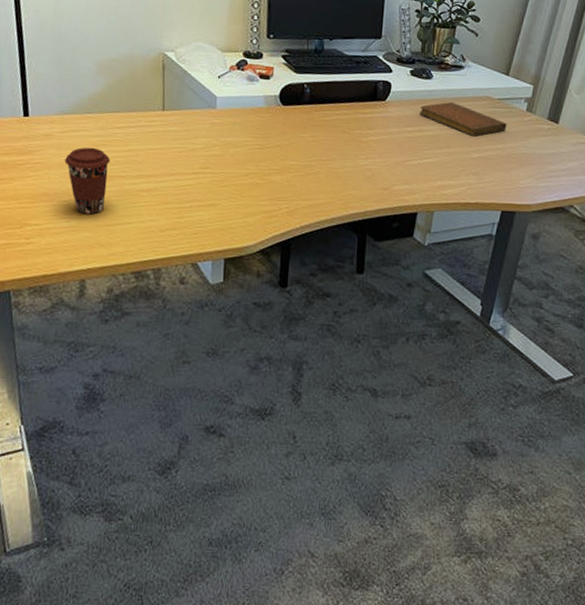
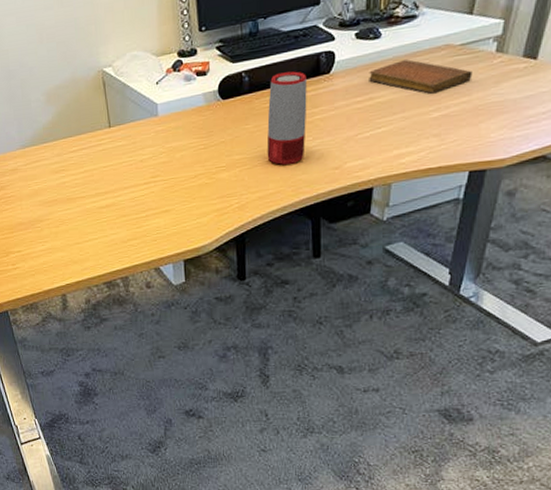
coffee cup: present [65,147,111,215] -> none [32,174,71,237]
speaker: none [320,91,364,179] -> present [267,71,307,166]

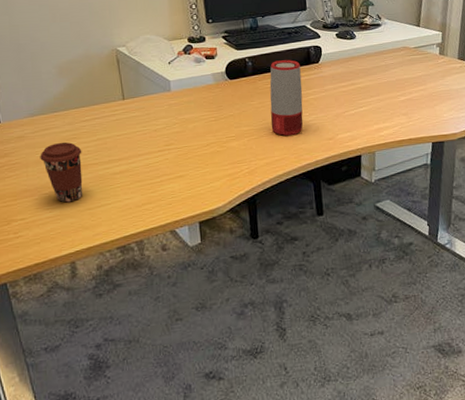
coffee cup: none [32,174,71,237] -> present [40,142,83,203]
notebook: present [369,59,472,95] -> none [349,56,425,83]

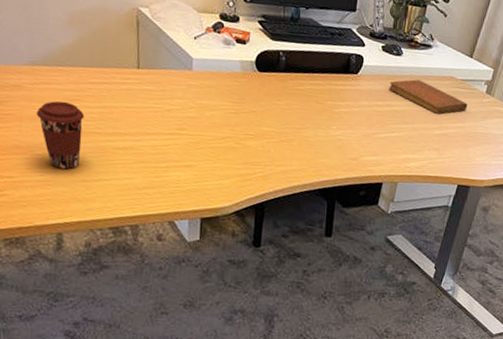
speaker: present [269,60,303,136] -> none [294,61,337,148]
notebook: none [349,56,425,83] -> present [389,79,468,115]

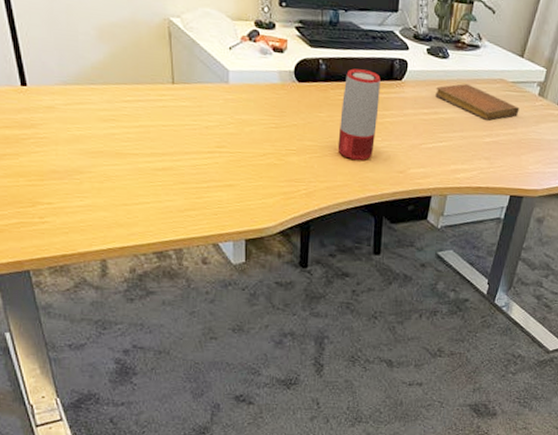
coffee cup: present [36,101,85,170] -> none [72,121,121,194]
speaker: none [294,61,337,148] -> present [337,68,381,161]

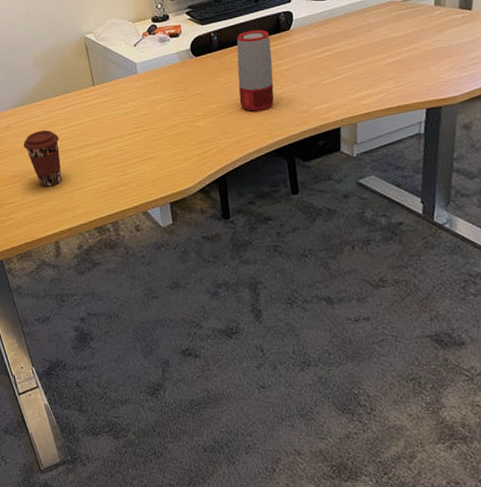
coffee cup: none [72,121,121,194] -> present [23,130,61,187]
notebook: present [435,84,519,122] -> none [324,15,417,44]

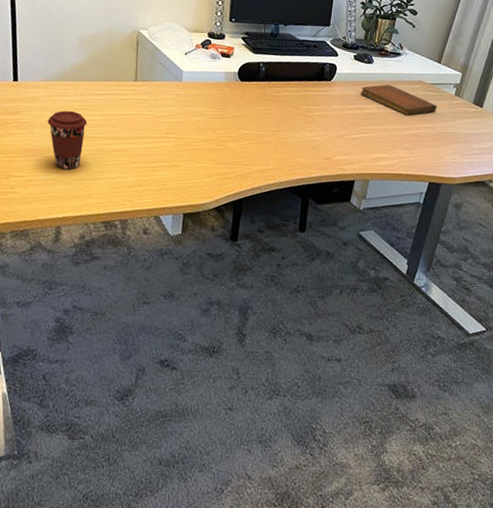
speaker: present [236,29,274,112] -> none [271,71,312,148]
notebook: none [324,15,417,44] -> present [361,84,437,117]

